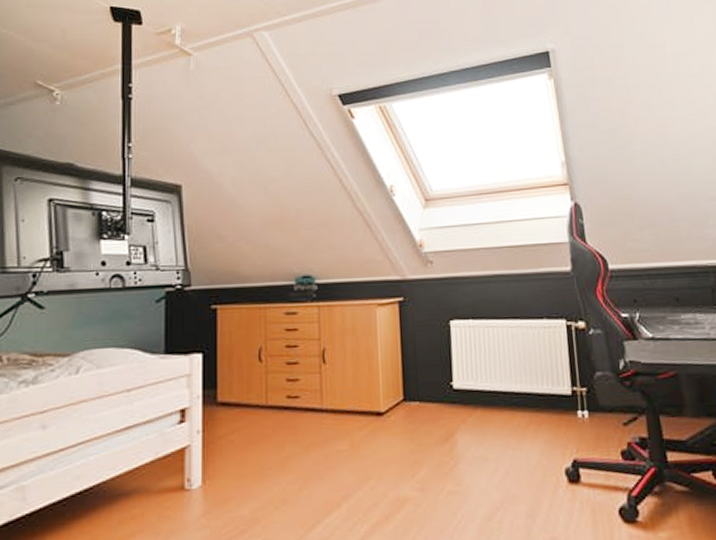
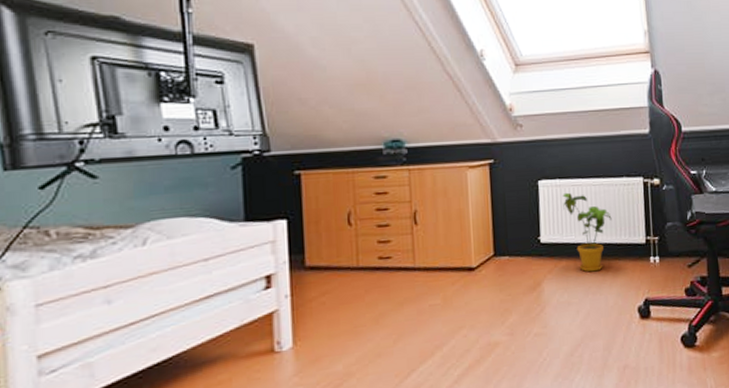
house plant: none [476,334,532,425] -> present [562,192,612,272]

